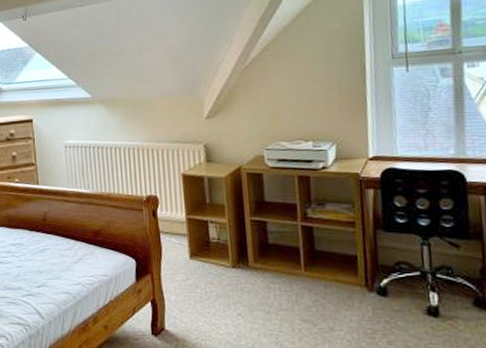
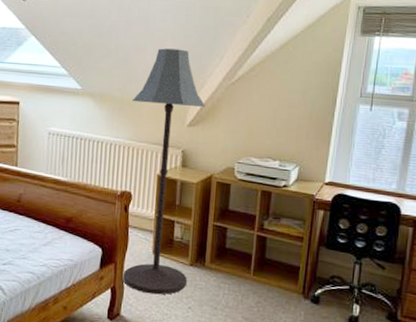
floor lamp: none [143,40,232,303] -> present [122,48,206,295]

